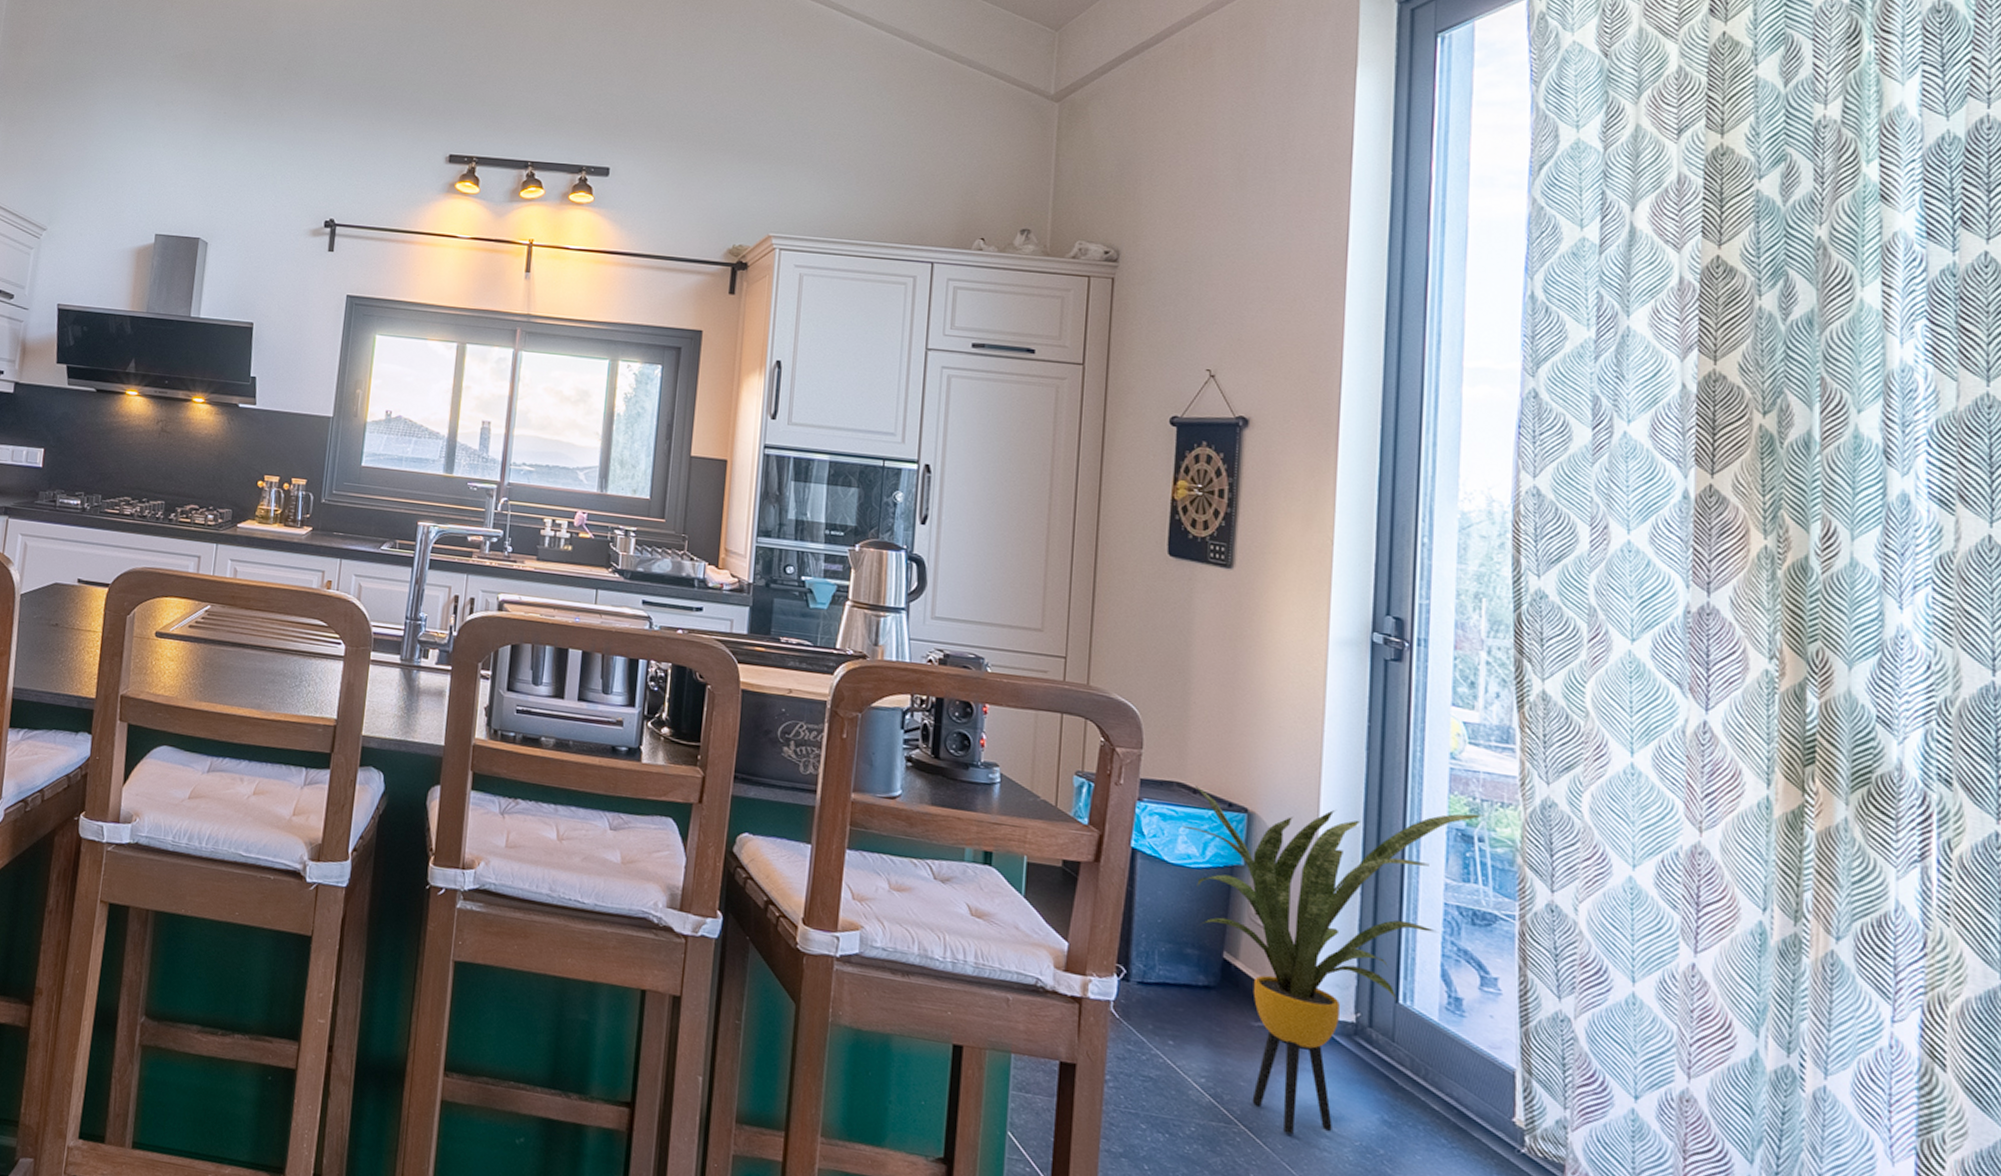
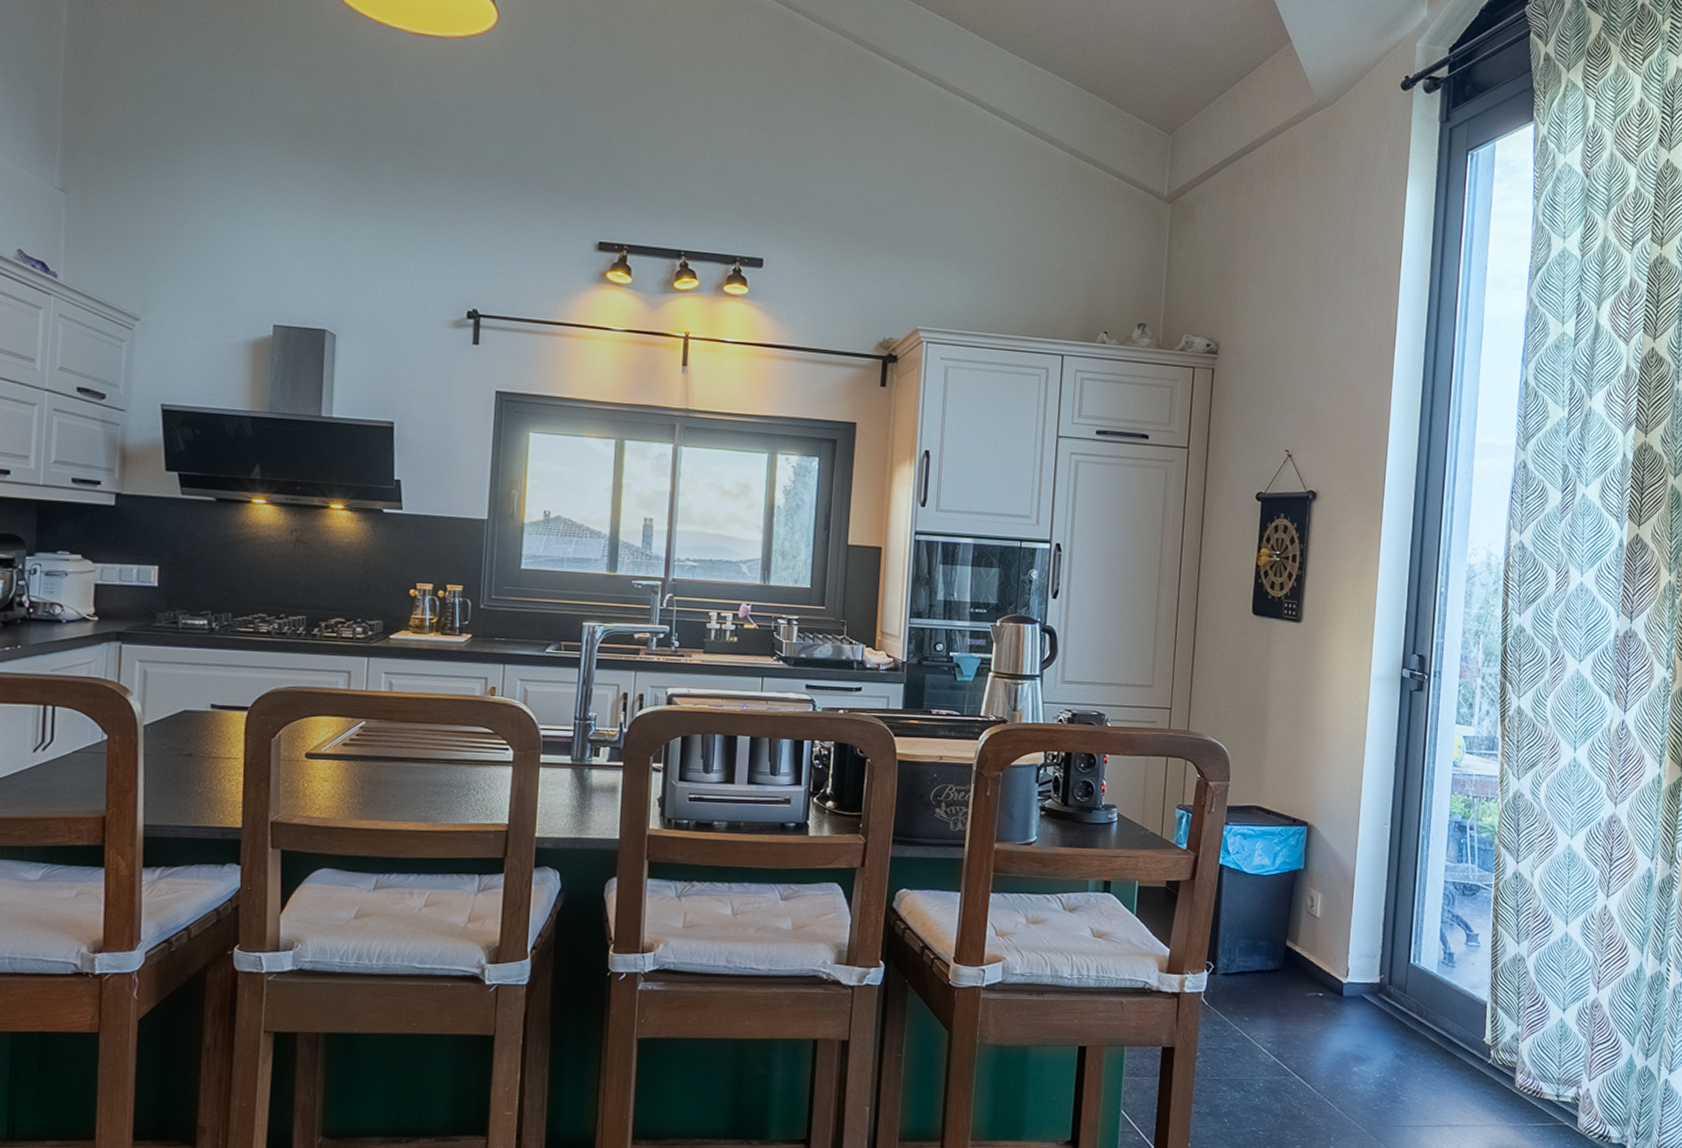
house plant: present [1182,786,1485,1136] -> none [1258,808,1475,1077]

